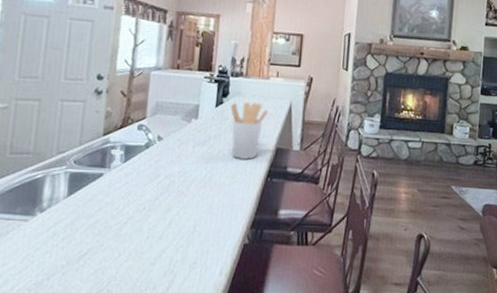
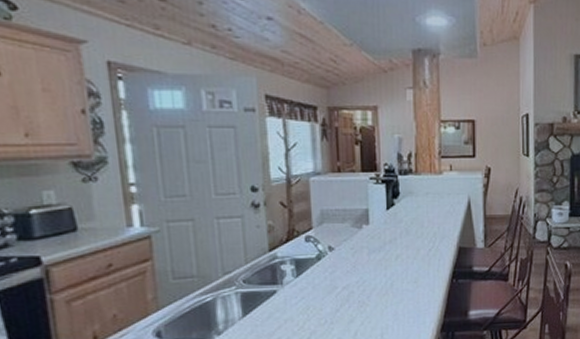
utensil holder: present [230,101,268,161] -> none [403,200,445,264]

